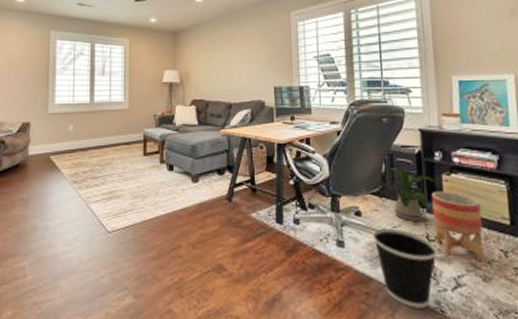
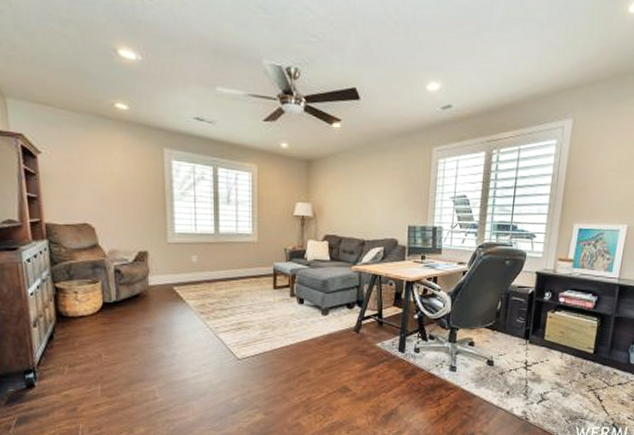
wastebasket: present [372,228,438,308] -> none [481,356,532,417]
house plant: present [383,168,435,221] -> none [499,306,541,350]
planter: present [432,190,484,262] -> none [533,325,574,382]

